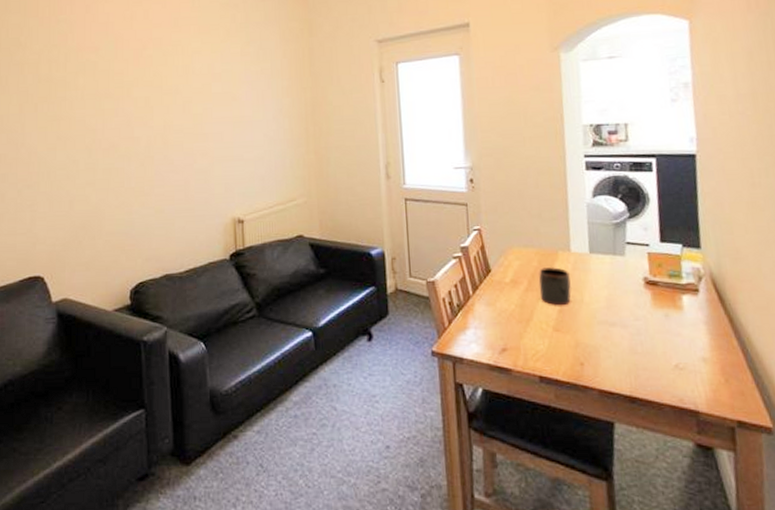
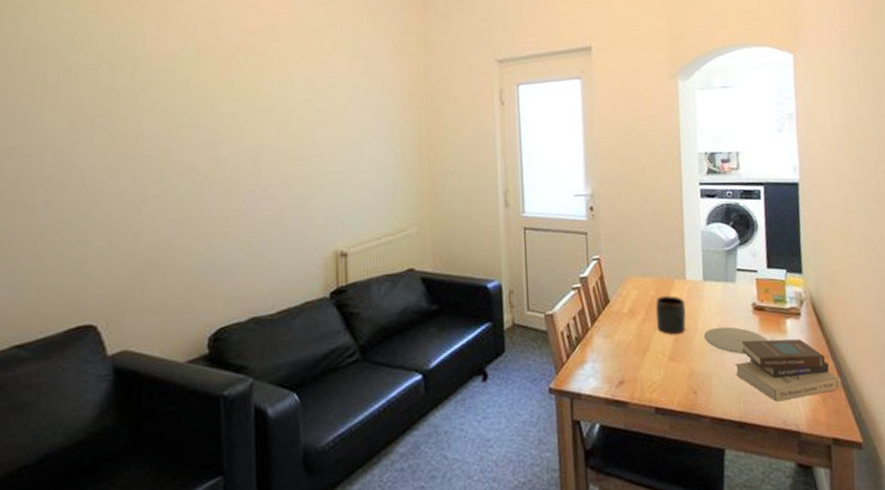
plate: none [590,300,662,329] -> present [703,326,768,355]
books: none [624,314,748,379] -> present [734,339,842,402]

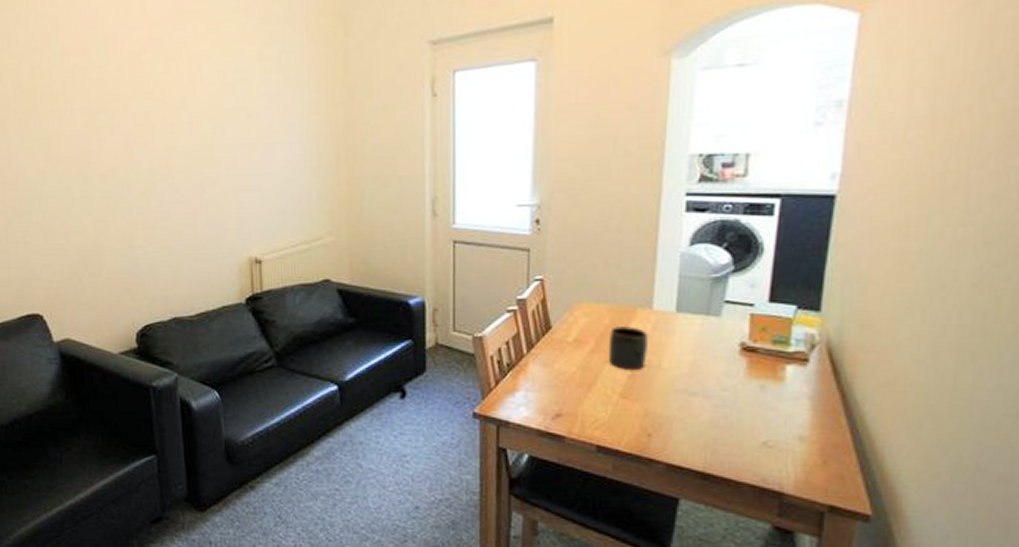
plate: present [703,326,768,355] -> none [668,367,756,401]
books: present [734,339,842,402] -> none [705,385,855,457]

